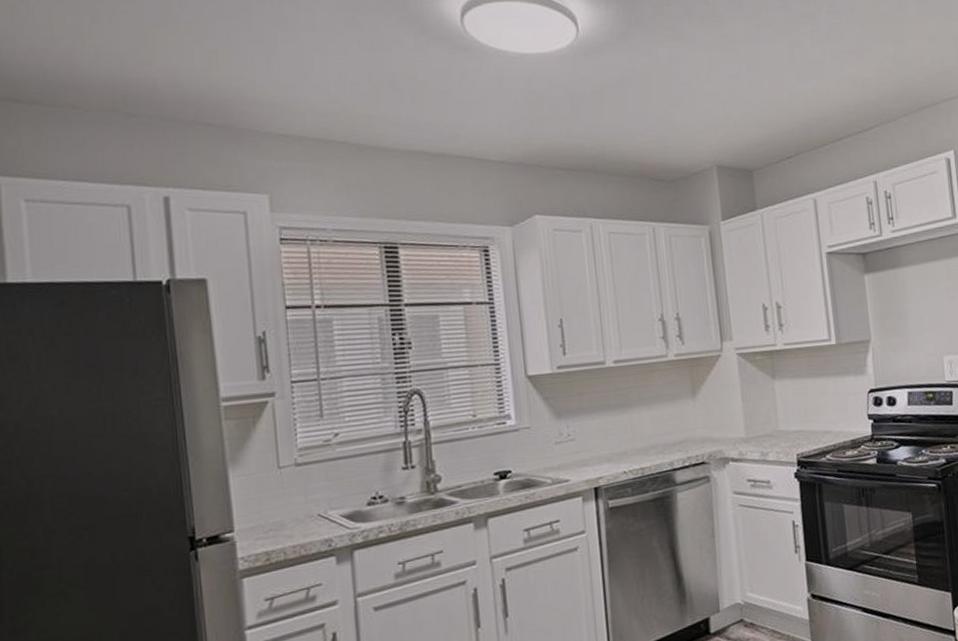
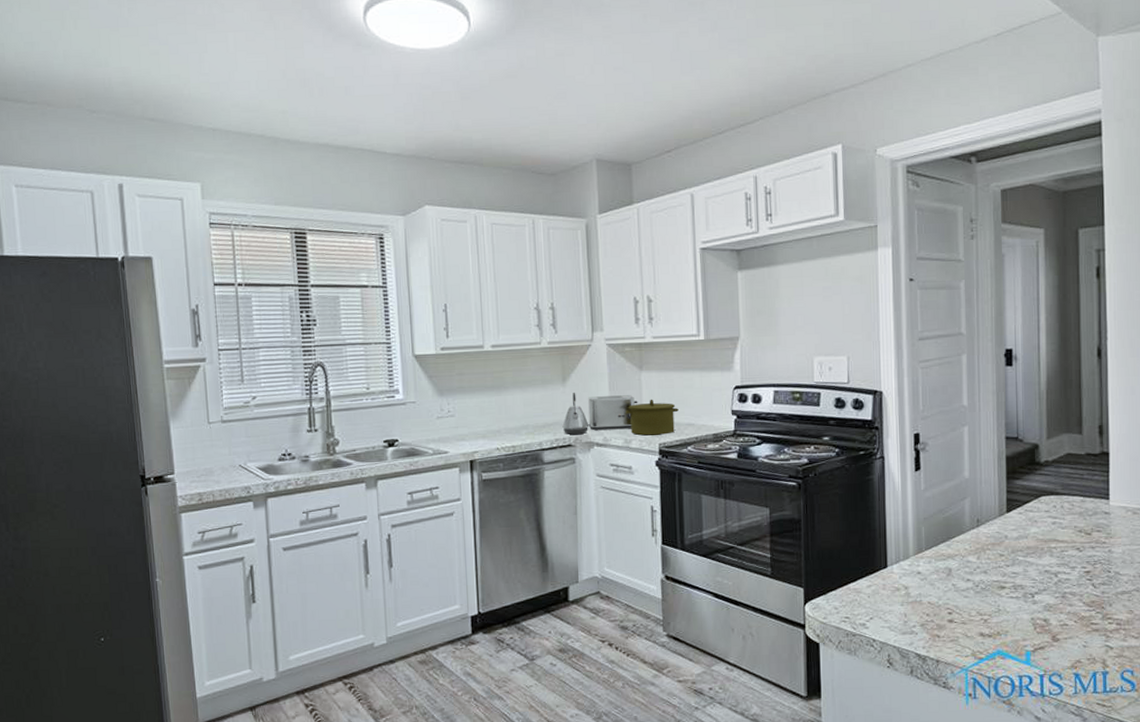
kettle: none [694,405,723,452] -> present [562,392,589,435]
toaster: none [719,405,773,446] -> present [587,395,638,431]
cooking pot: none [760,408,815,447] -> present [625,399,679,436]

